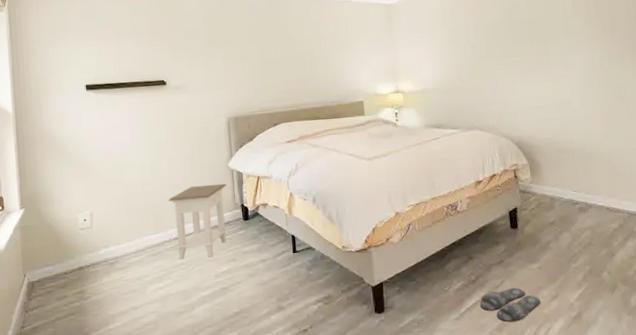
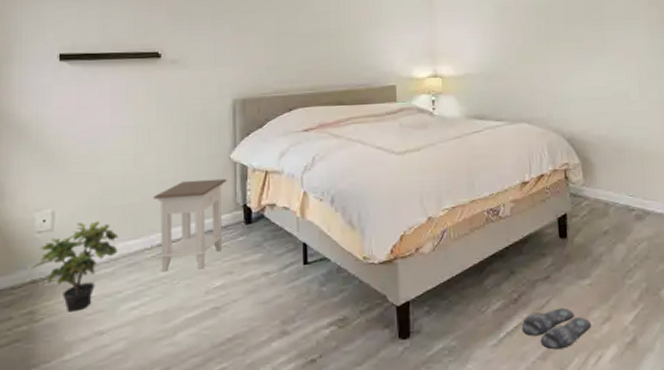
potted plant: none [78,219,144,292] -> present [32,221,119,312]

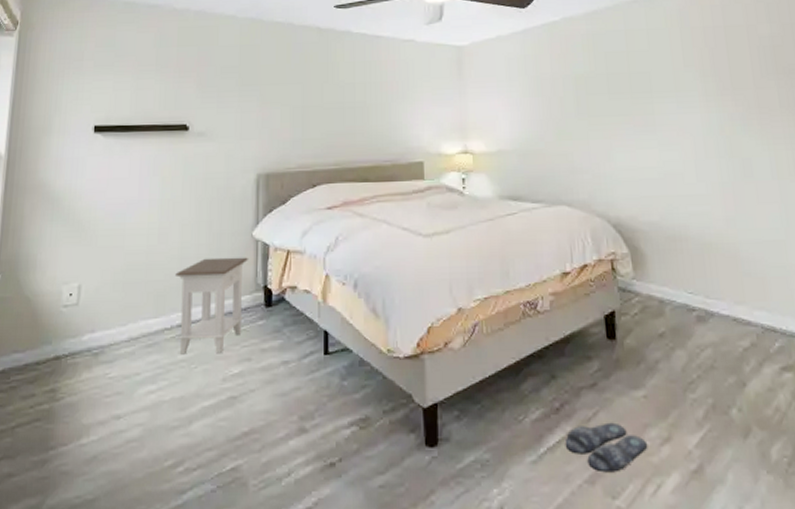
potted plant: present [32,221,119,312] -> none [56,297,140,392]

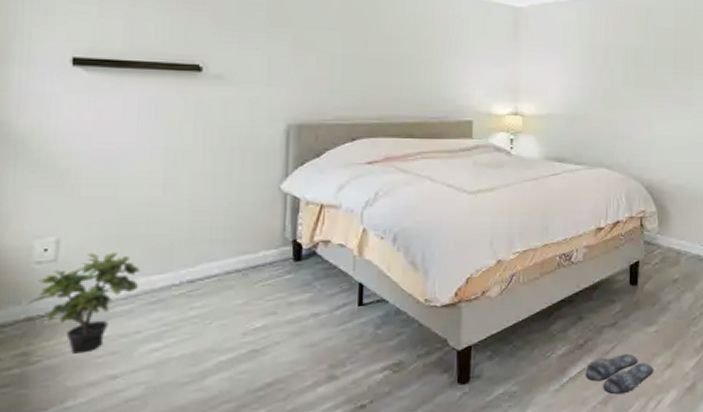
potted plant: none [56,297,140,392] -> present [27,252,140,354]
nightstand: present [175,257,248,355] -> none [185,210,275,311]

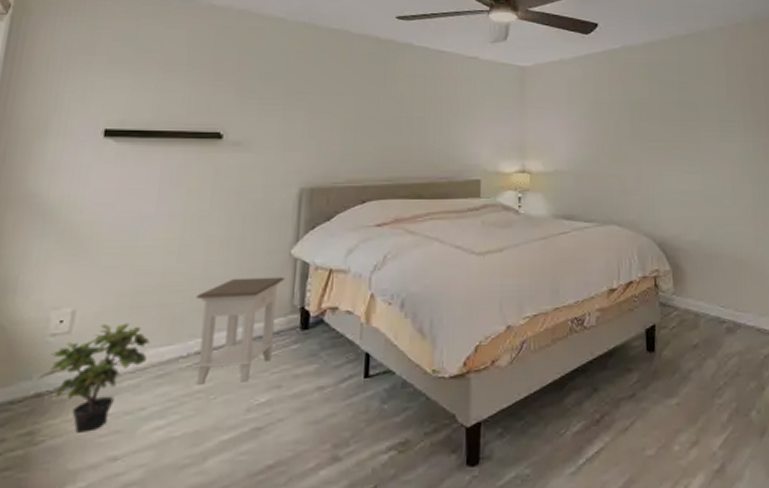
nightstand: none [185,210,275,311] -> present [196,276,284,385]
slippers: present [586,353,654,394] -> none [604,430,678,478]

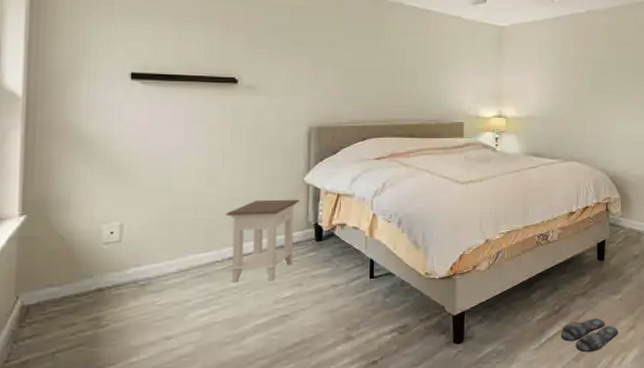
potted plant: present [38,323,150,433] -> none [98,234,189,319]
slippers: none [604,430,678,478] -> present [561,318,619,352]

